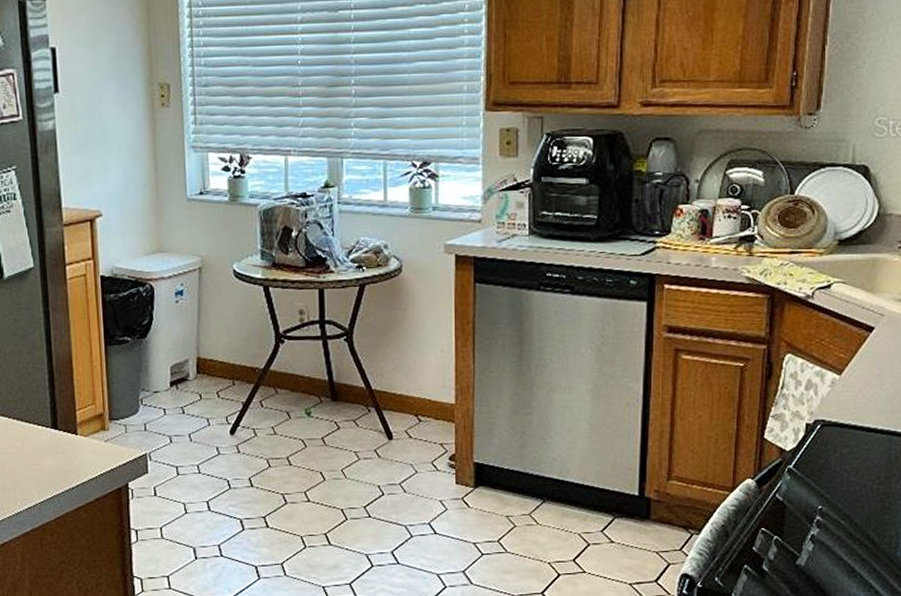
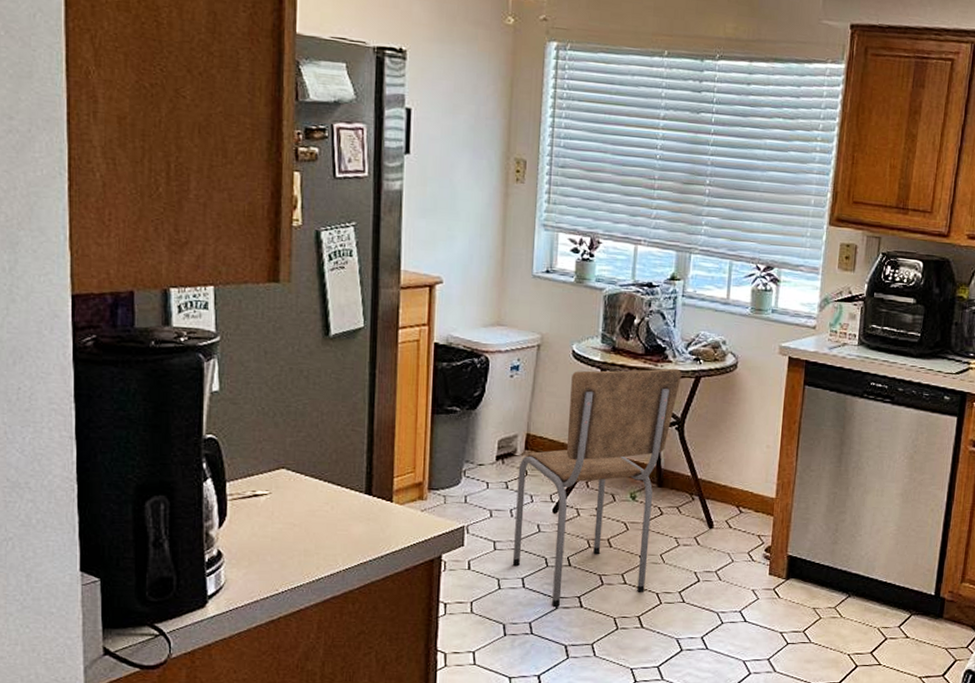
dining chair: none [192,278,345,528] -> present [512,368,682,607]

